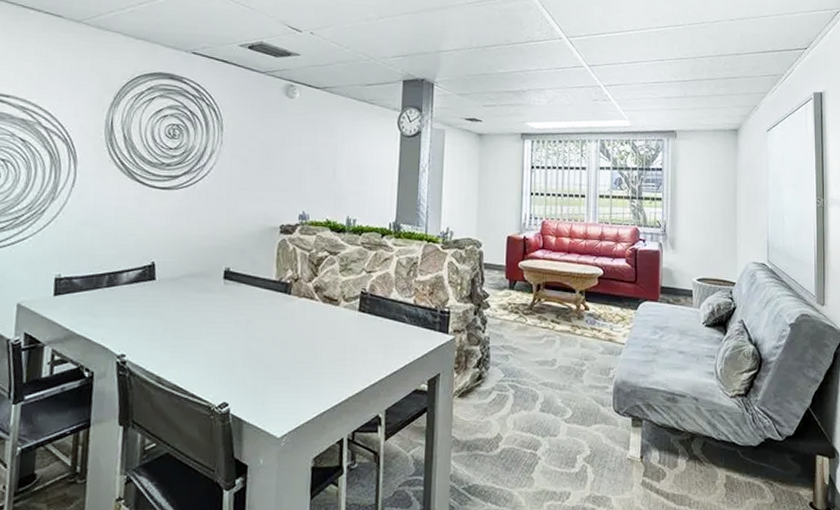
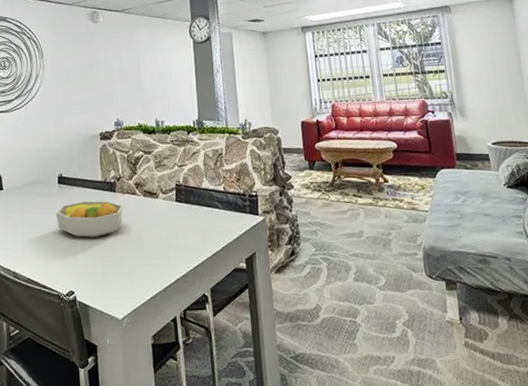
fruit bowl: none [216,301,298,344] -> present [55,200,124,238]

